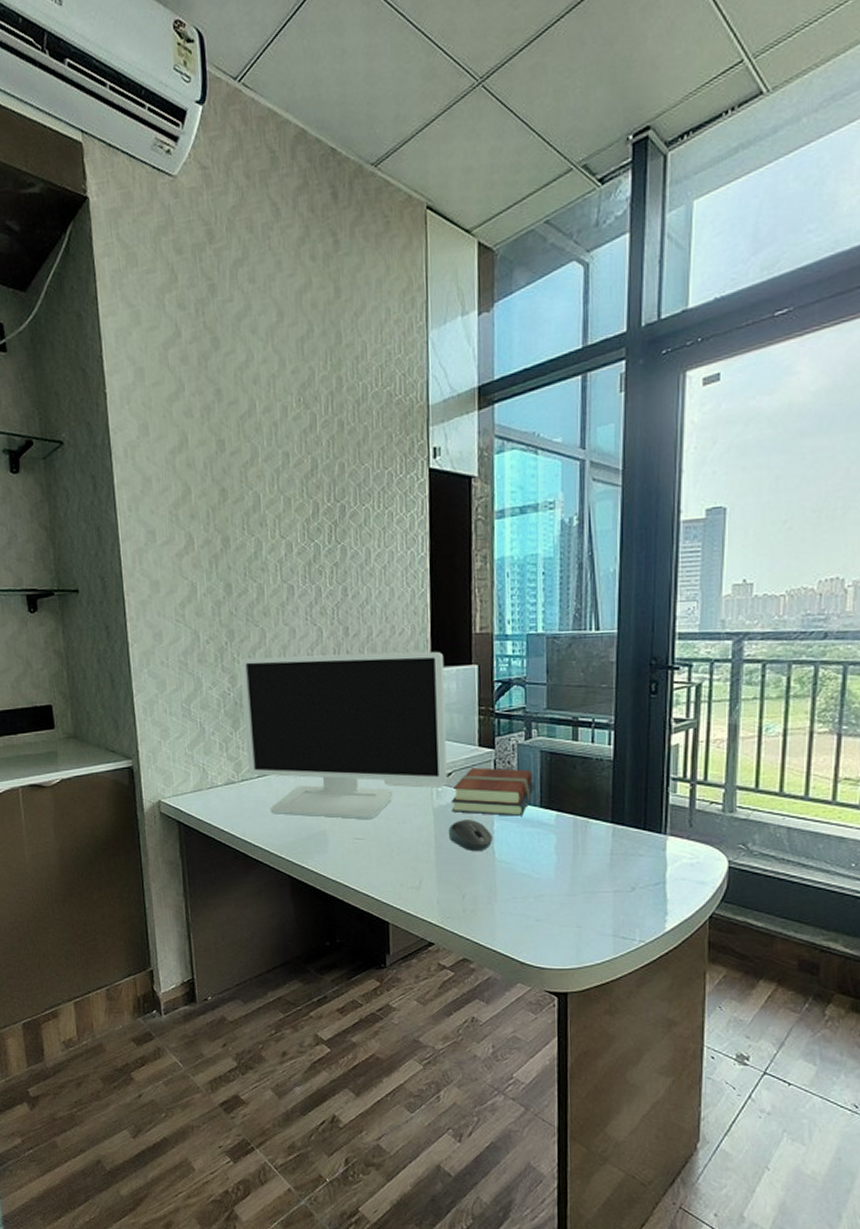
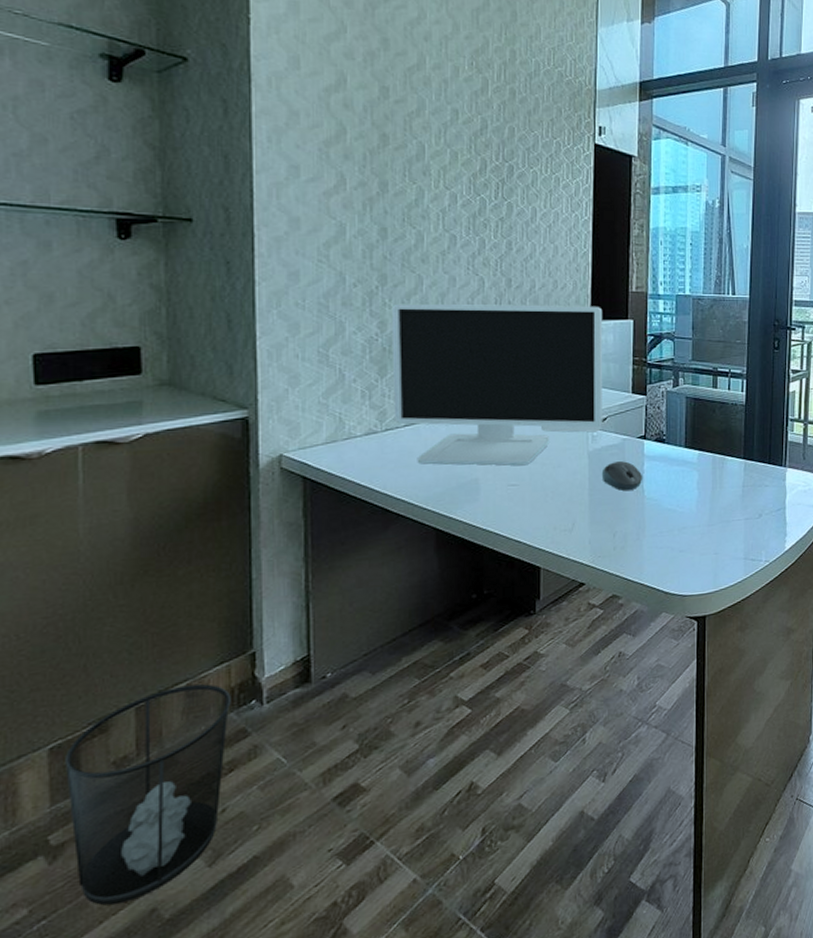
waste bin: none [33,990,139,1150] -> present [65,683,231,906]
books: present [451,767,534,816] -> none [605,412,680,457]

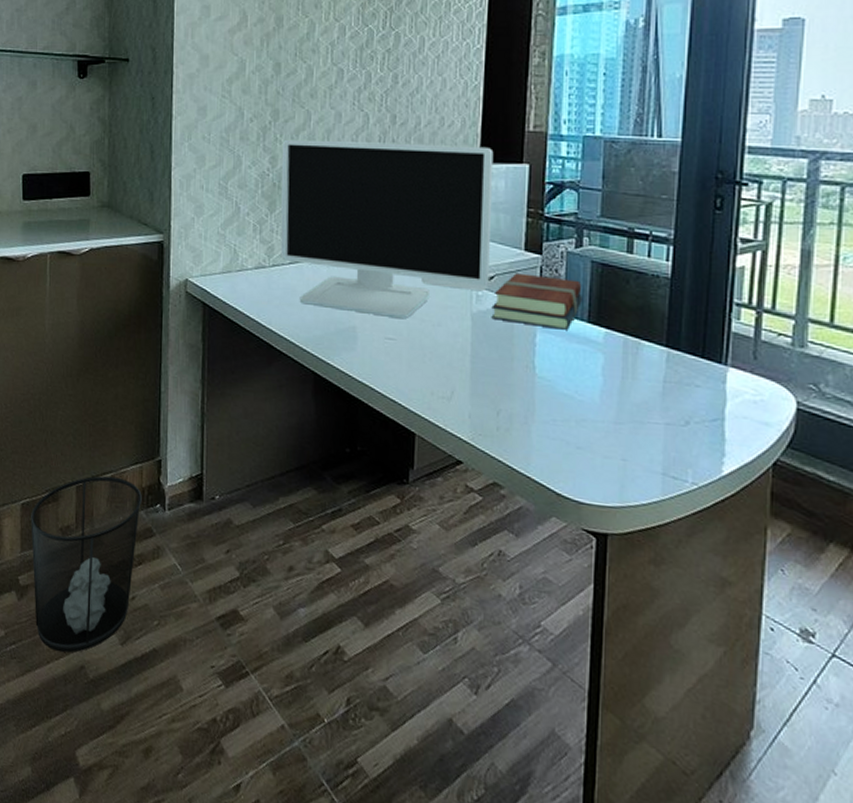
computer mouse: present [601,461,643,491] -> none [486,328,535,364]
books: none [605,412,680,457] -> present [491,273,582,330]

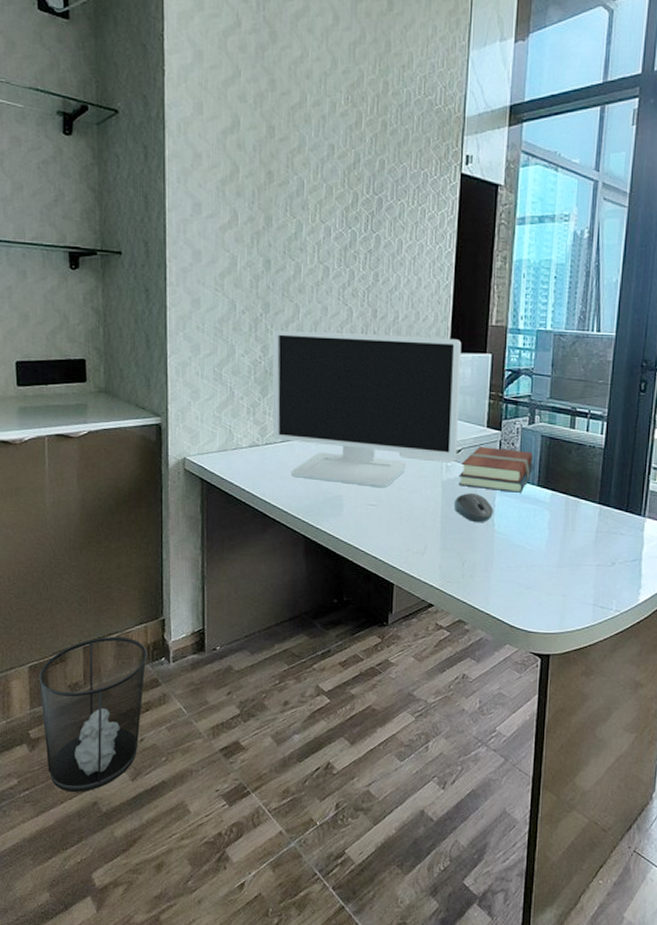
computer mouse: none [486,328,535,364] -> present [453,493,494,522]

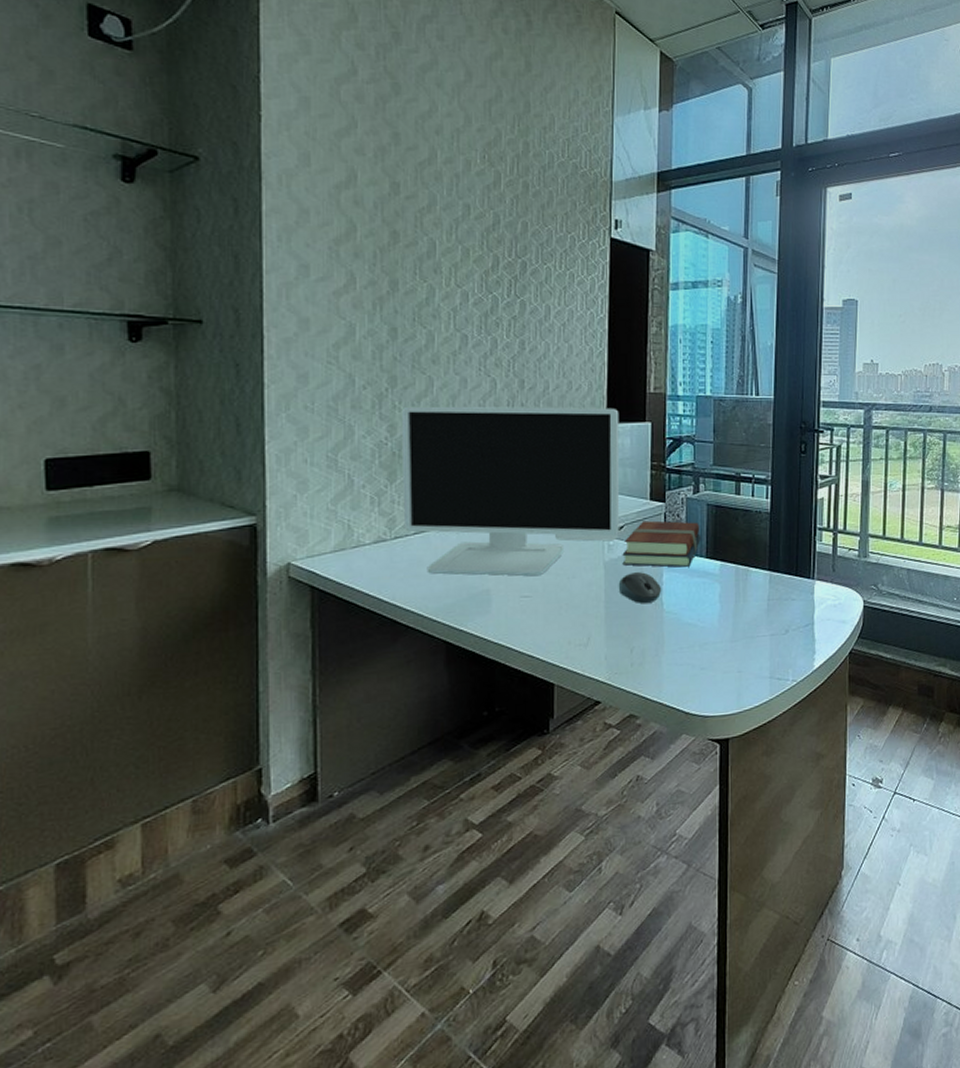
waste bin: present [39,636,147,792] -> none [71,800,237,1030]

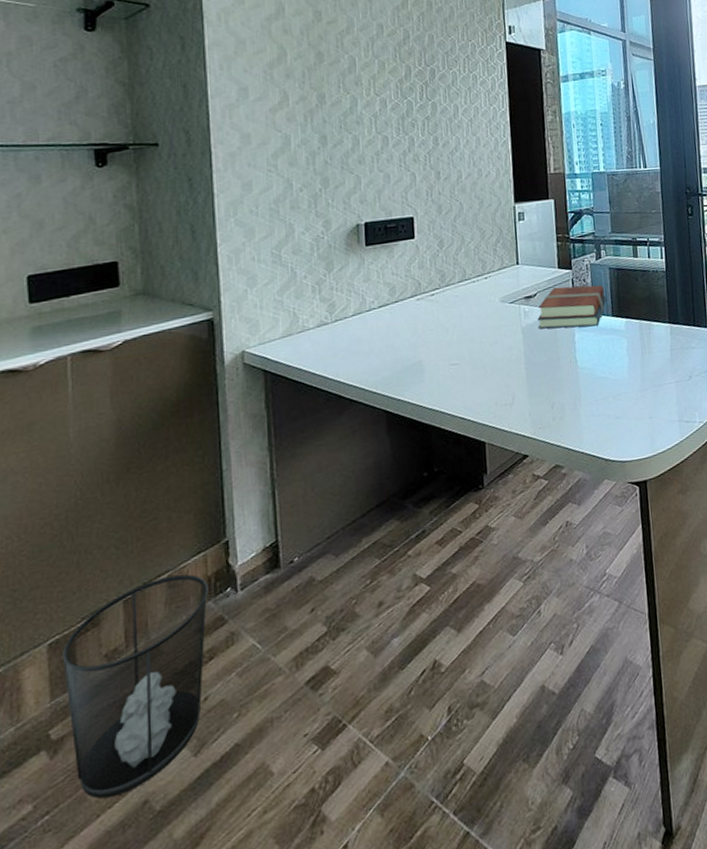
waste bin: none [71,800,237,1030] -> present [62,574,208,799]
monitor: present [401,406,620,577] -> none [334,189,533,351]
computer mouse: present [618,572,662,603] -> none [535,334,575,363]

